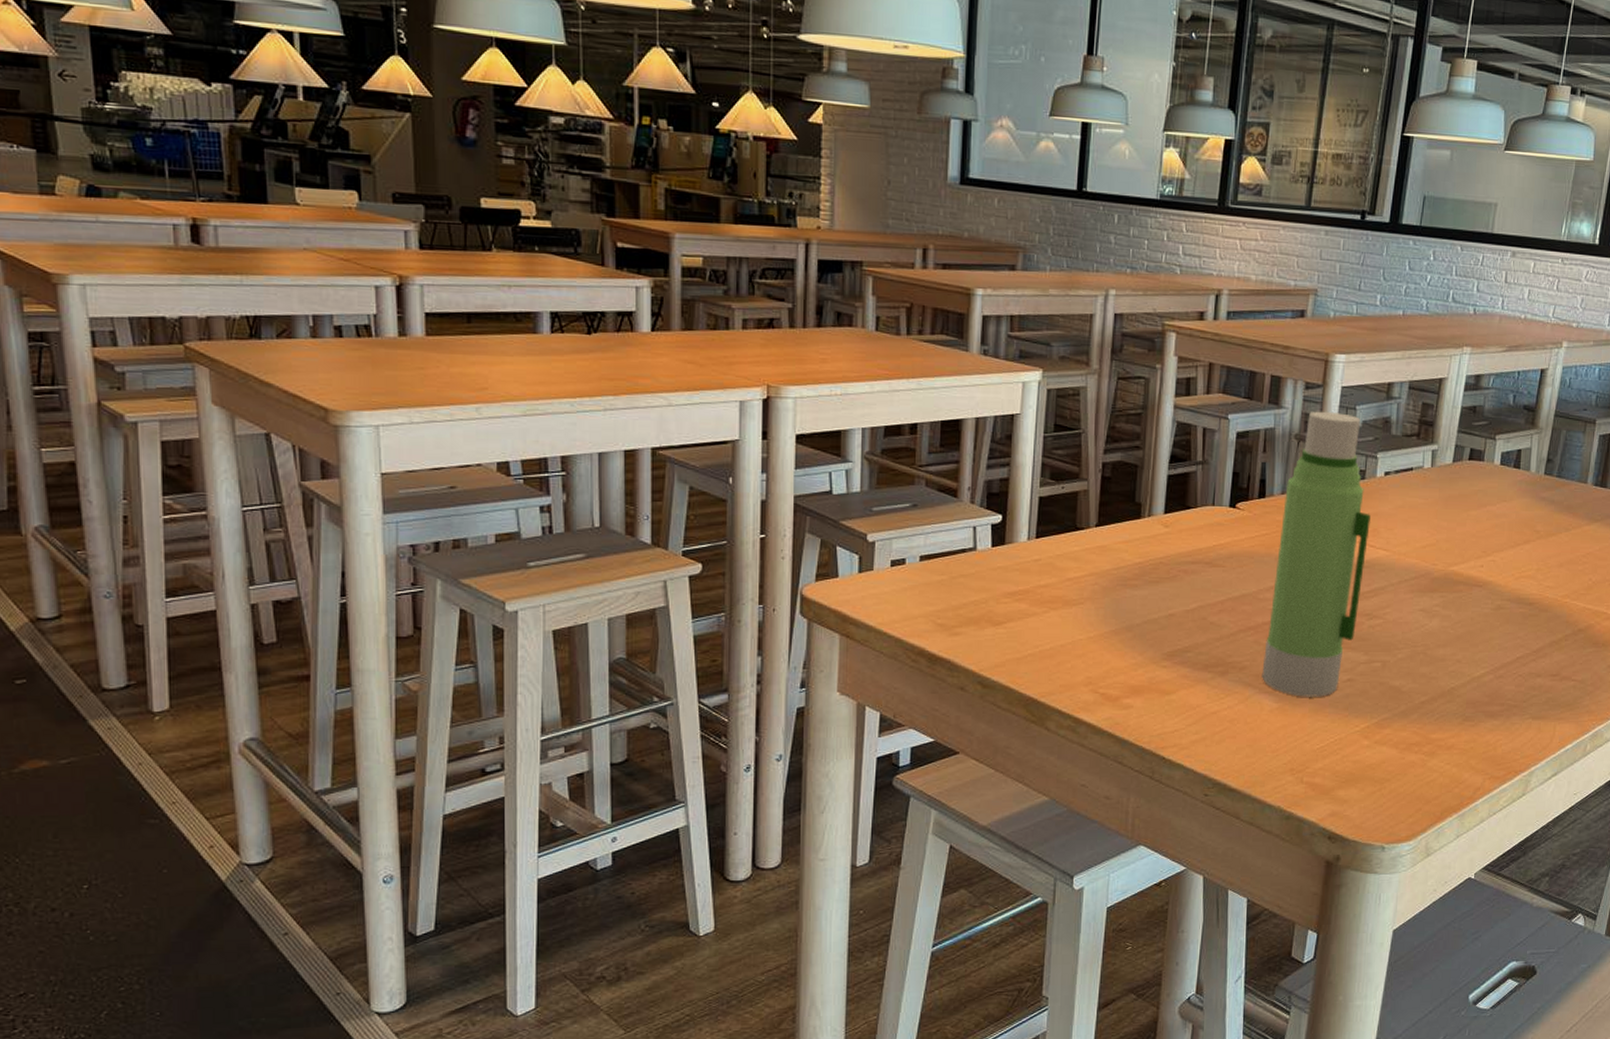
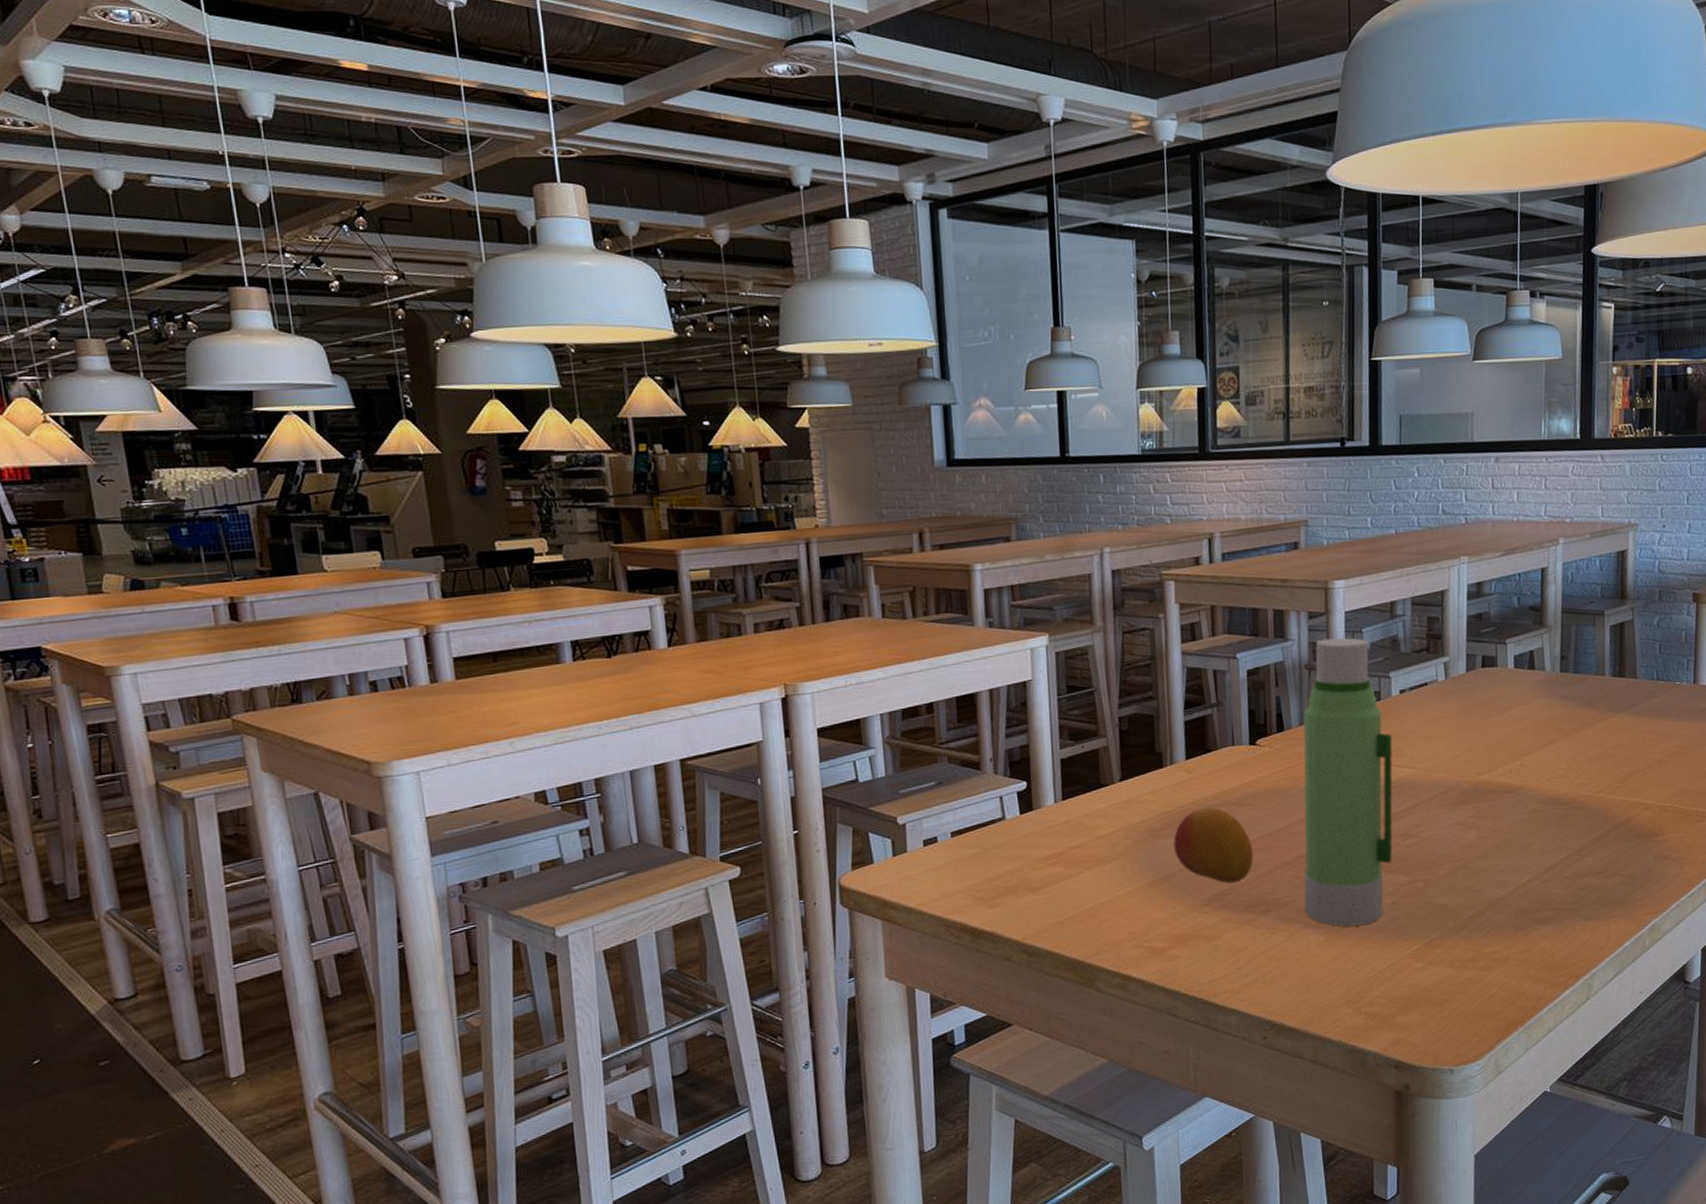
fruit: none [1141,563,1219,641] -> present [1173,807,1254,884]

